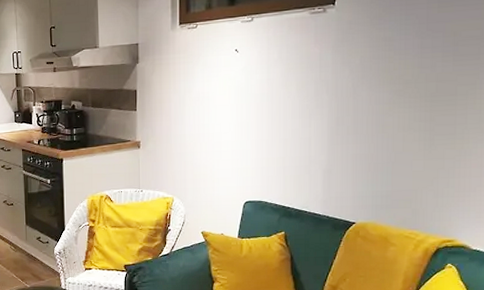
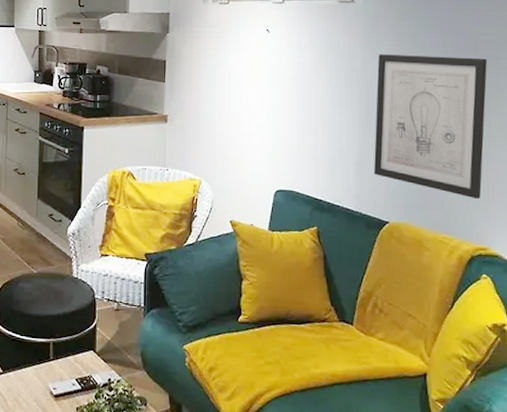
wall art: none [341,55,466,196] -> present [373,54,487,200]

